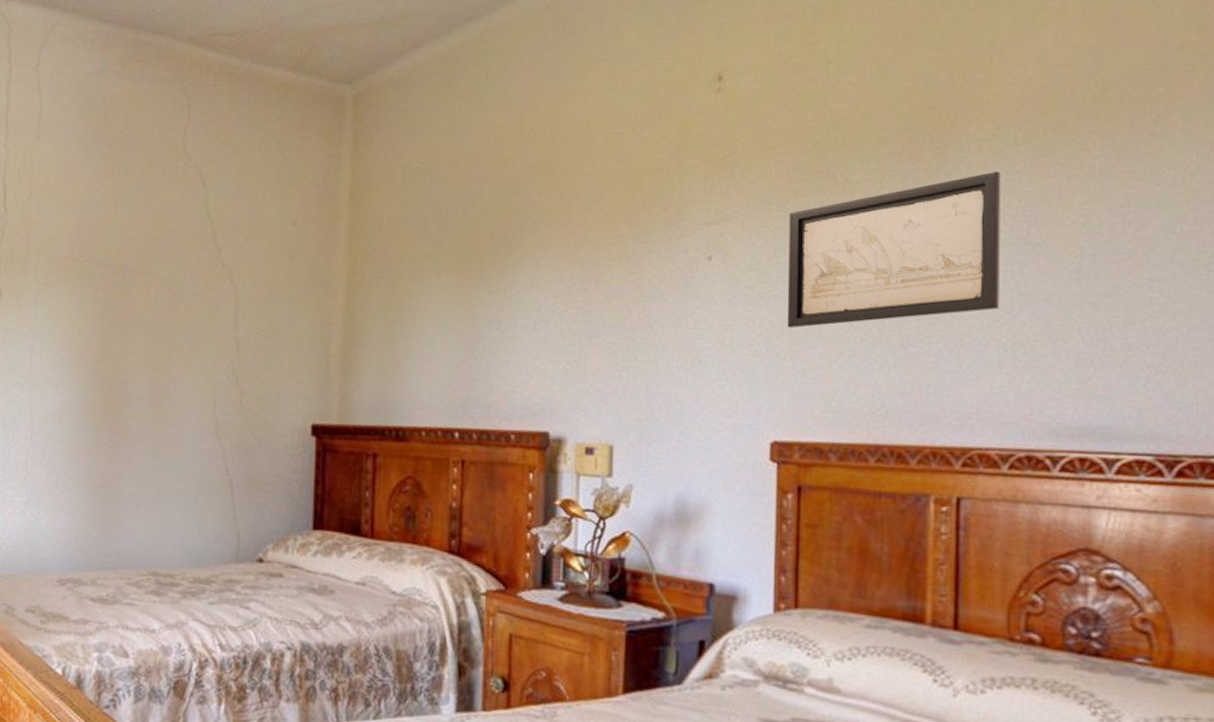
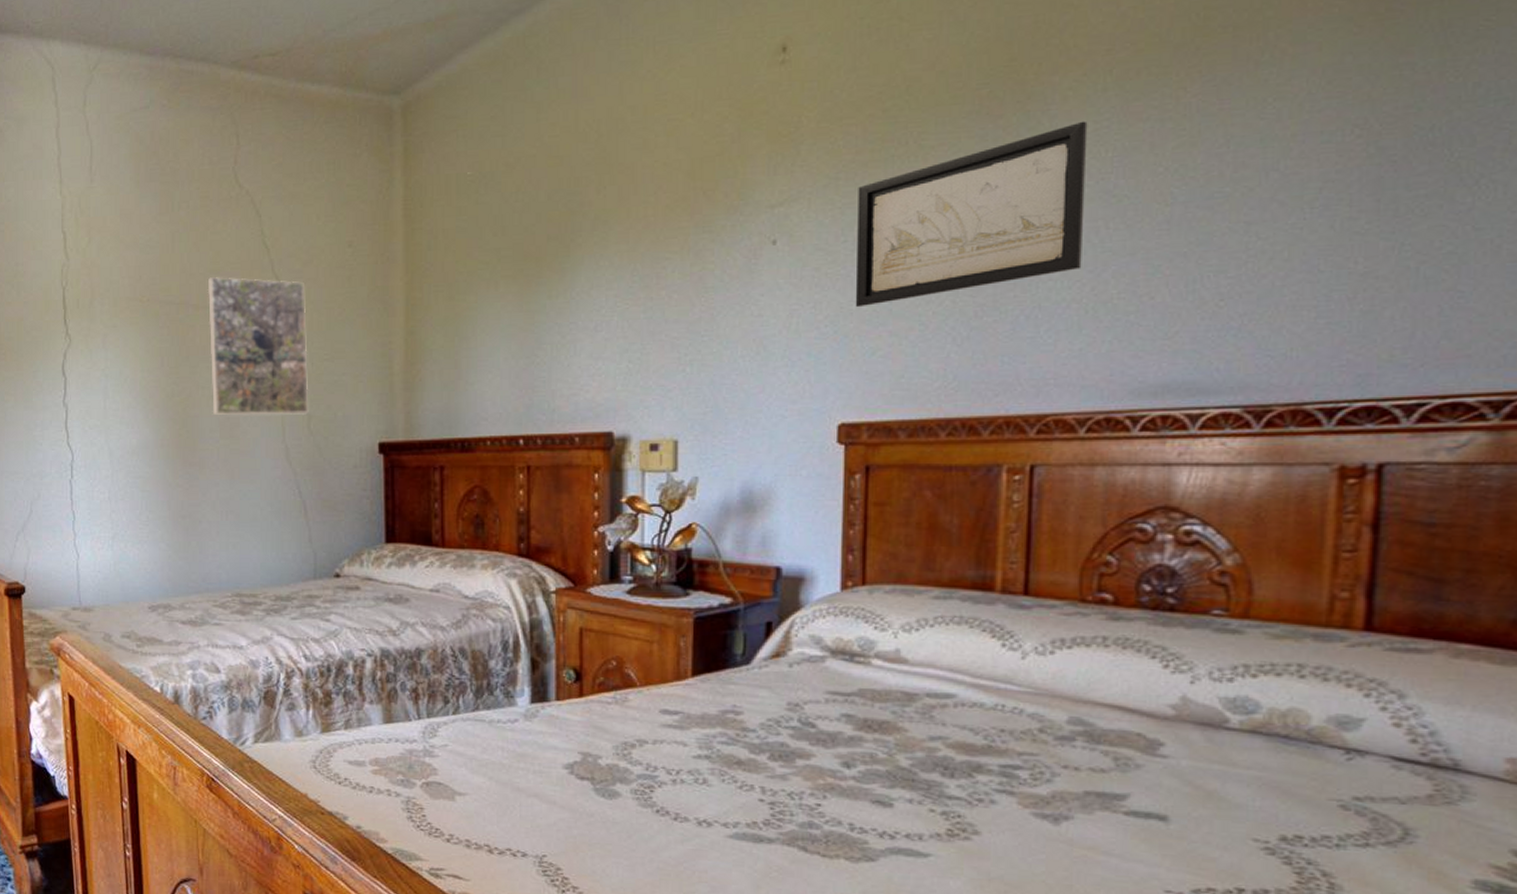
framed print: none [142,243,247,390] -> present [207,277,309,415]

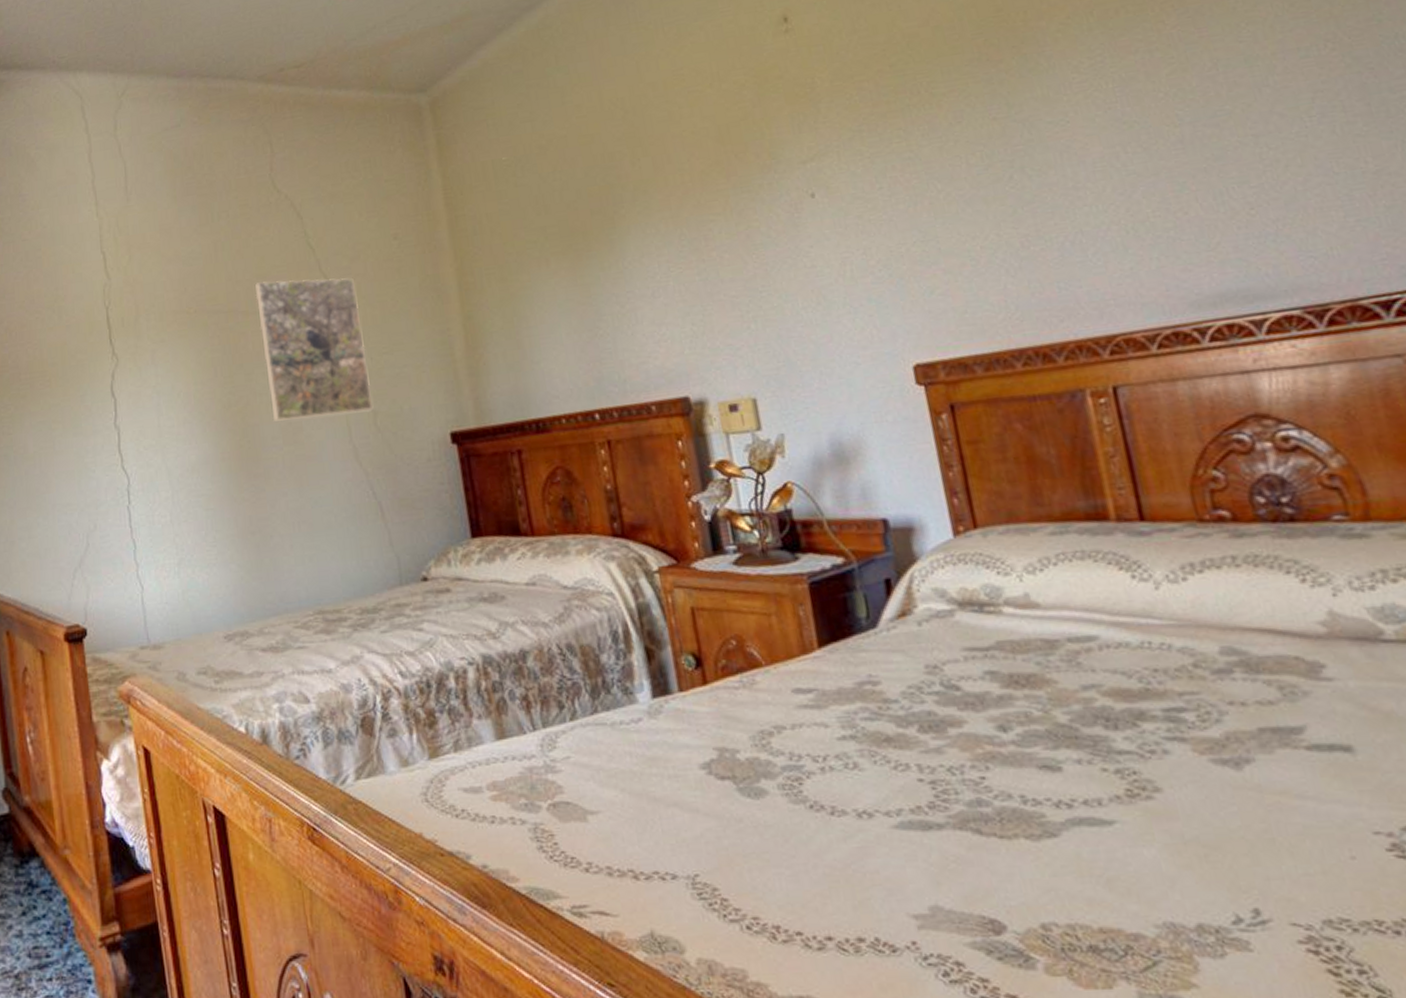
wall art: present [855,121,1088,308] -> none [882,58,1112,250]

